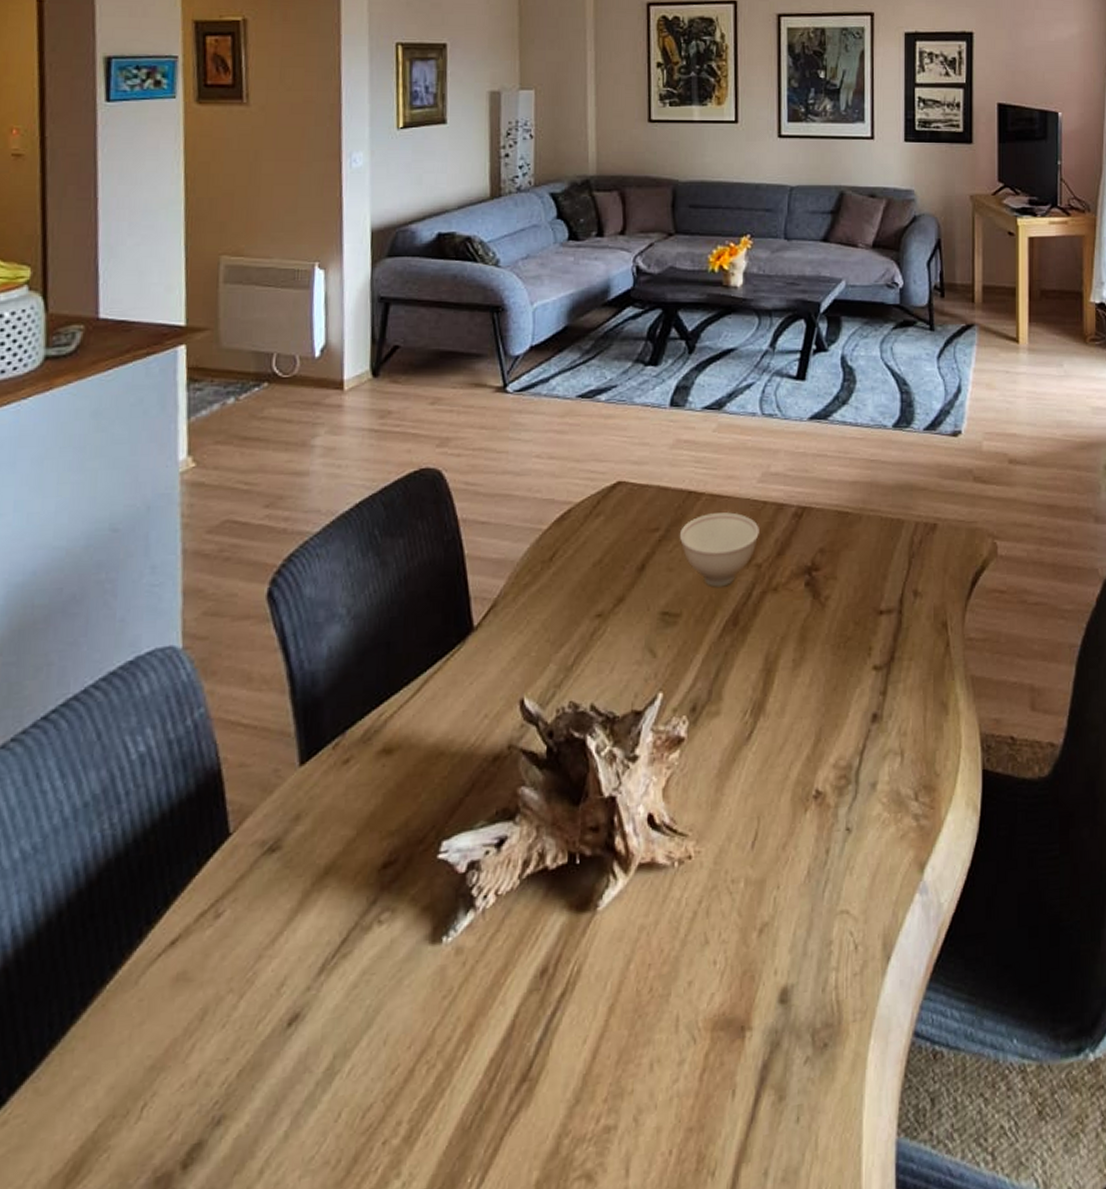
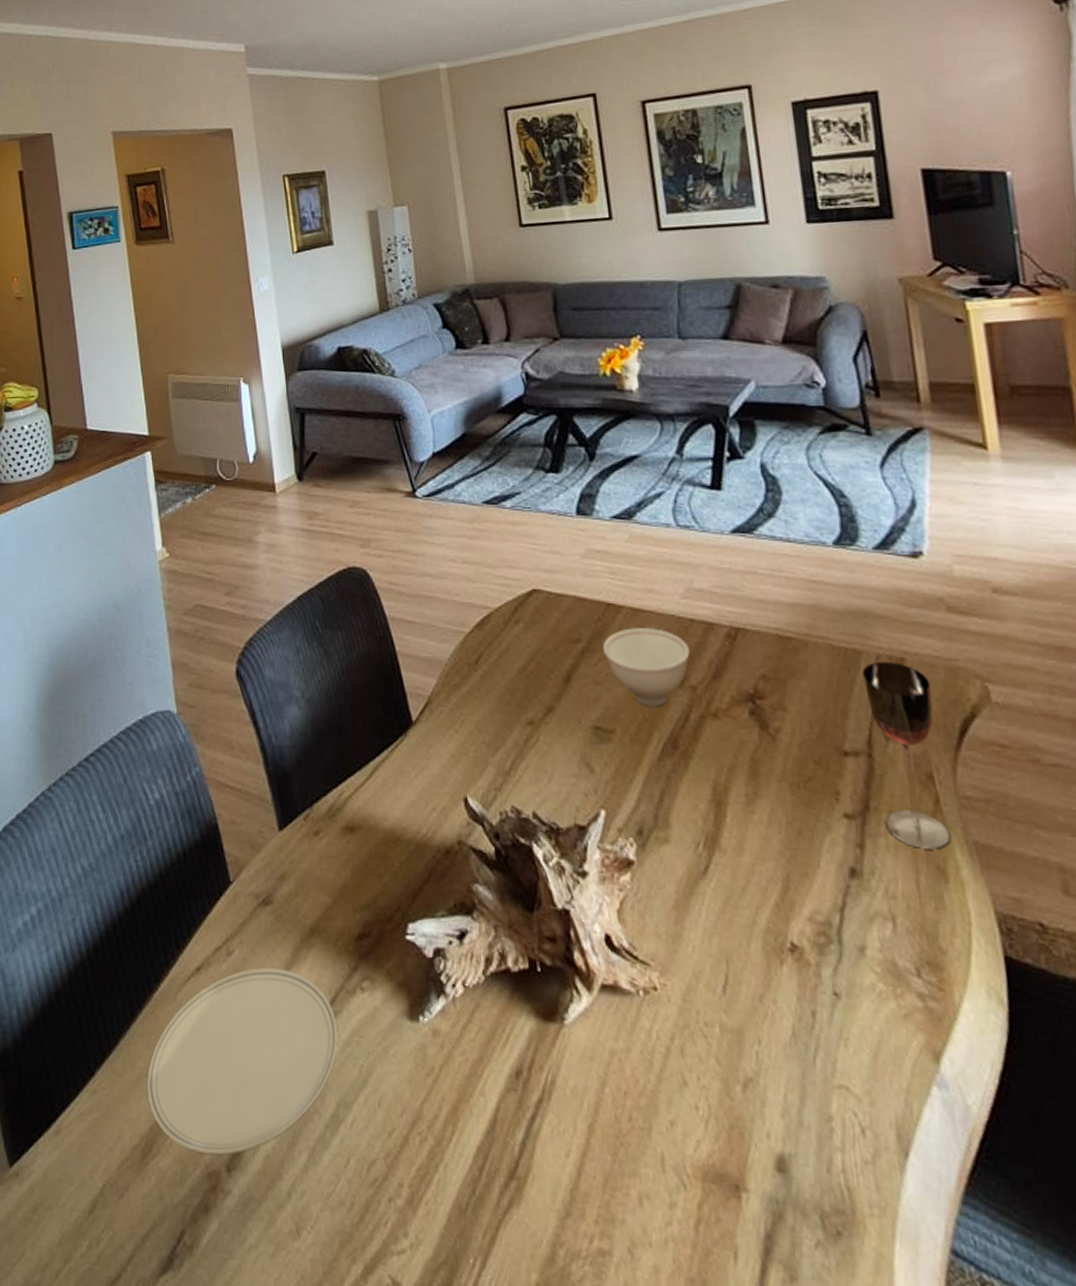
plate: none [81,919,345,1159] -> present [146,967,338,1156]
wineglass: none [902,528,955,688] -> present [862,662,951,850]

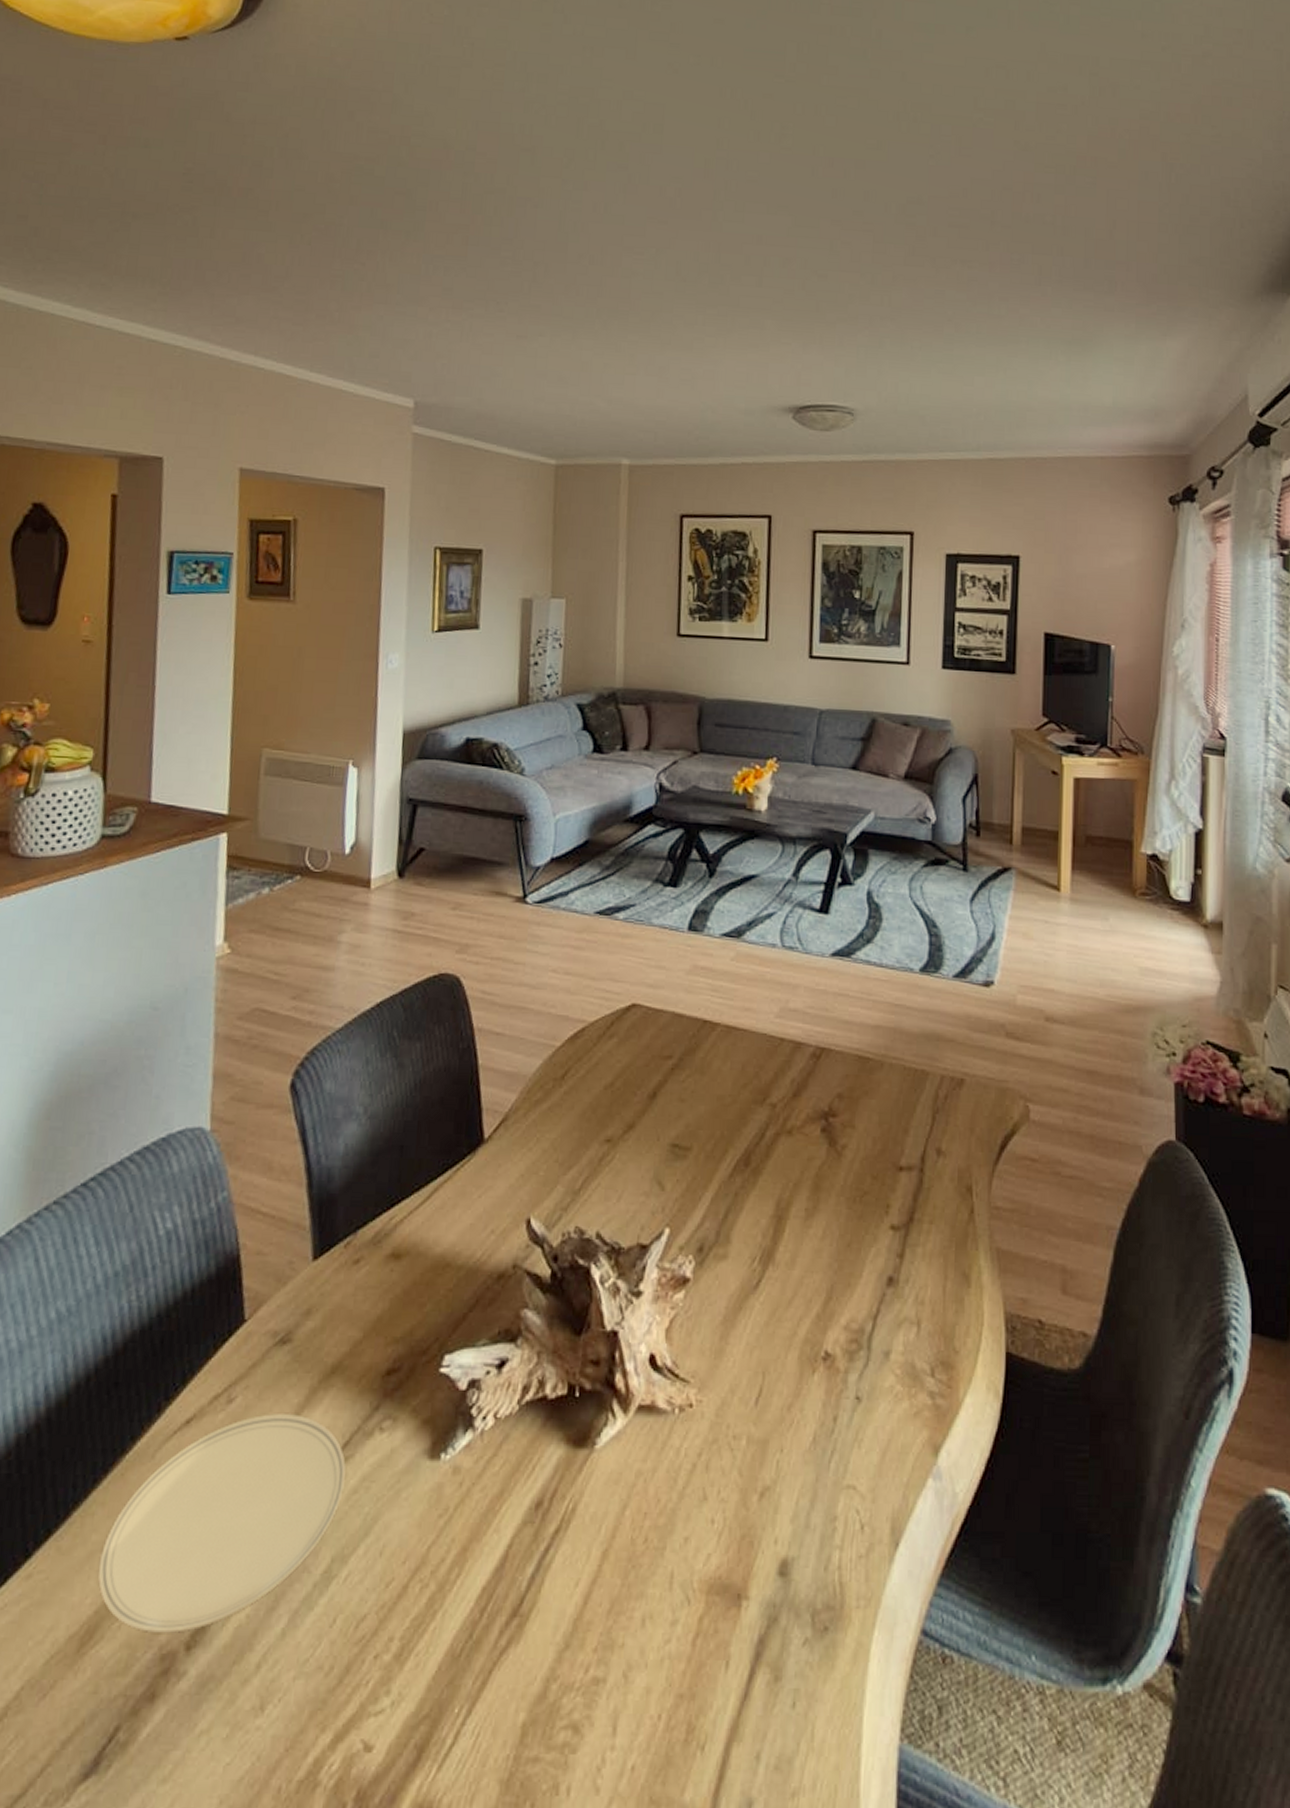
bowl: present [602,628,690,707] -> none [692,1045,775,1124]
wineglass: present [862,662,951,850] -> none [925,1082,983,1257]

